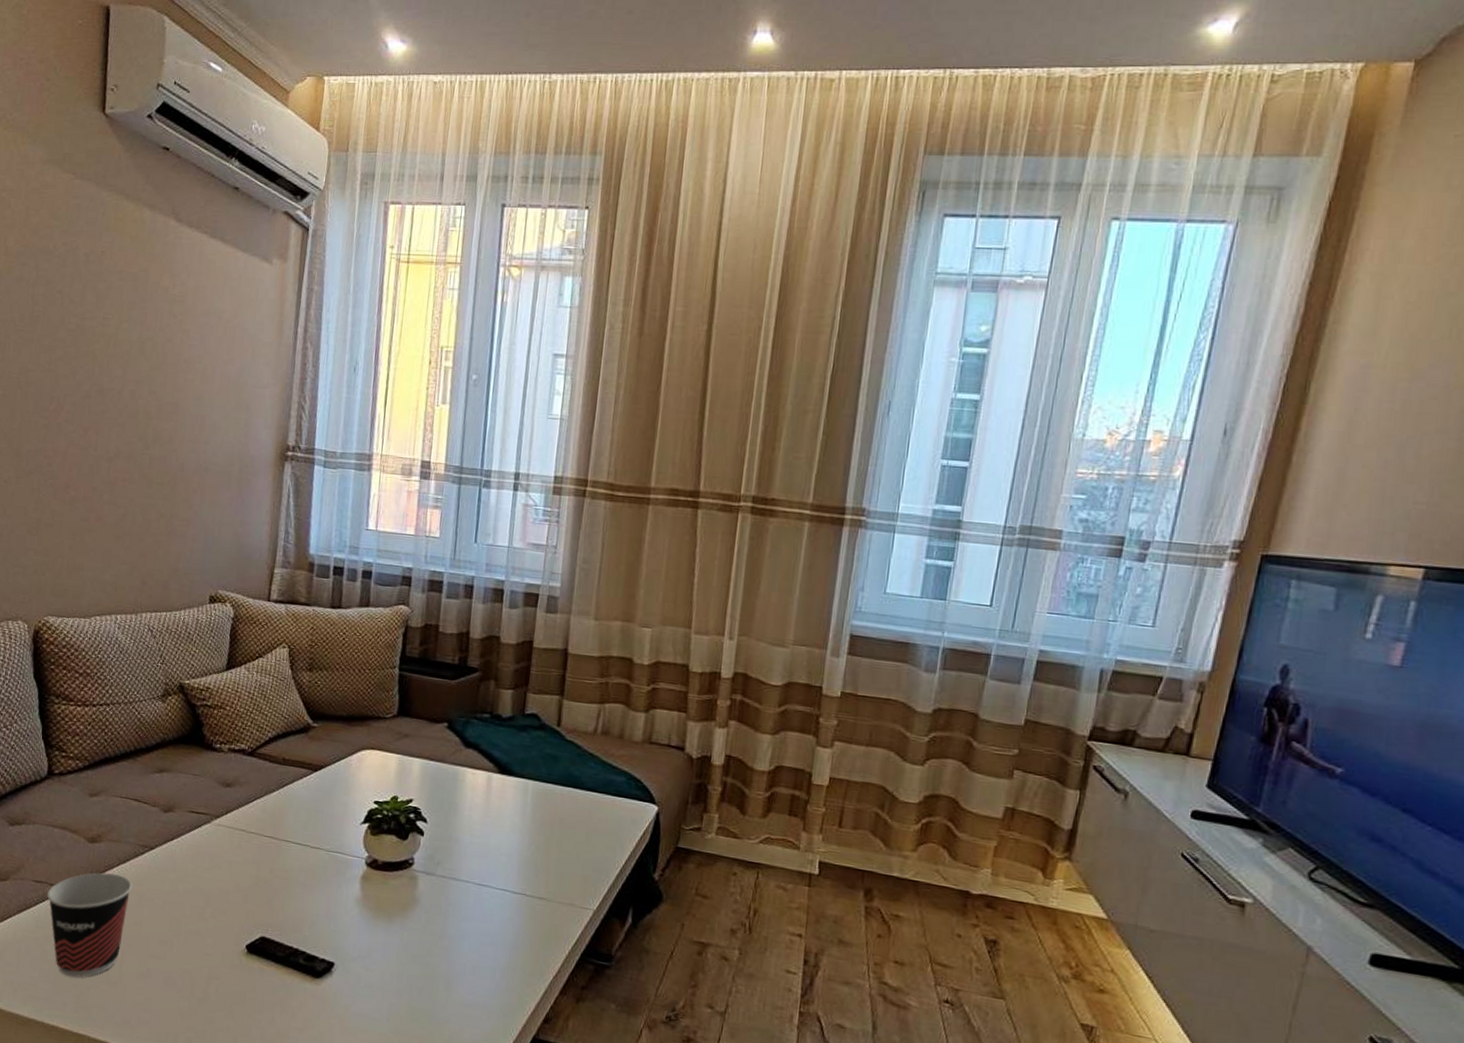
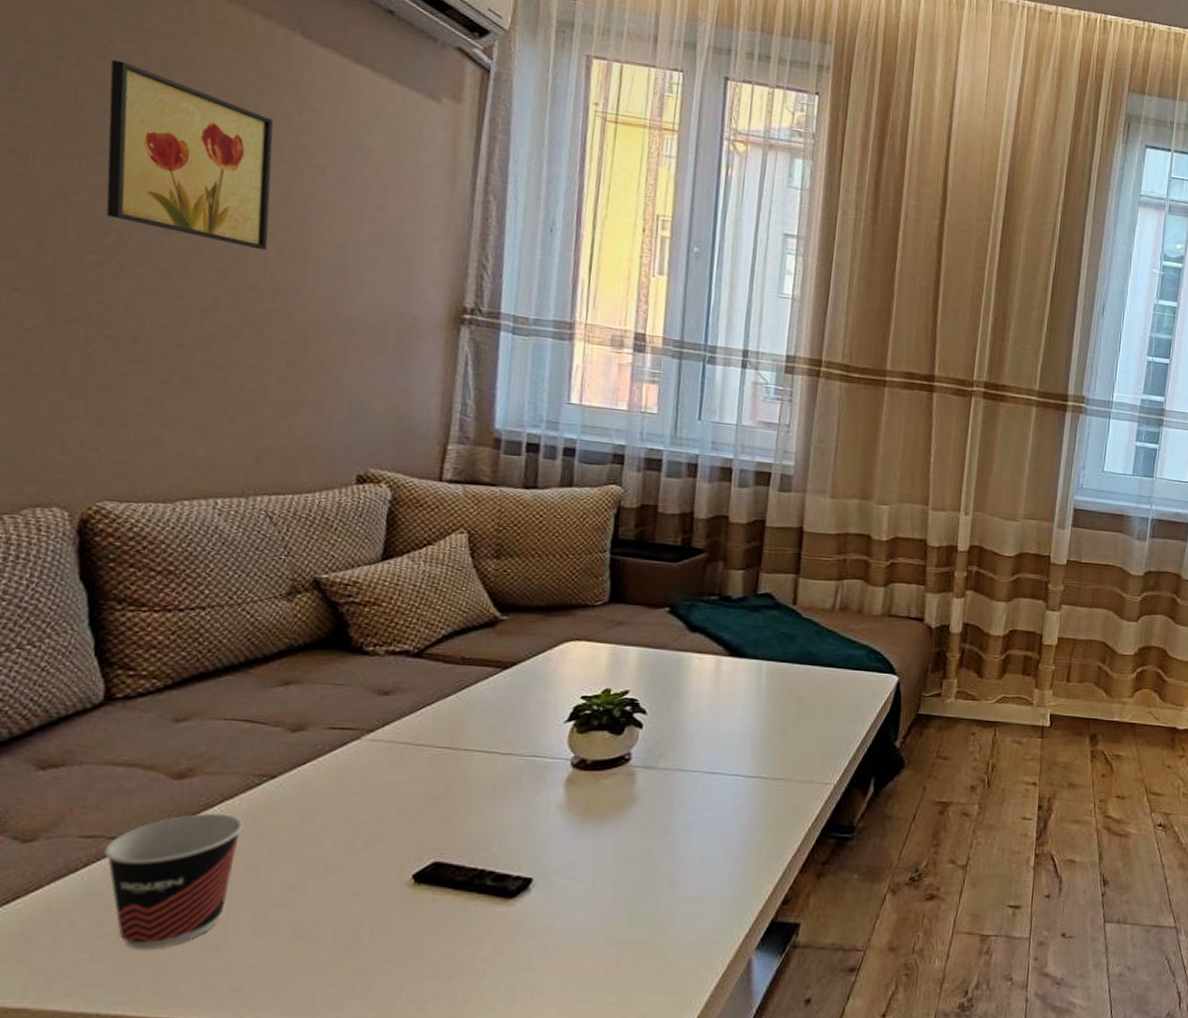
wall art: none [51,260,156,407] -> present [106,59,274,251]

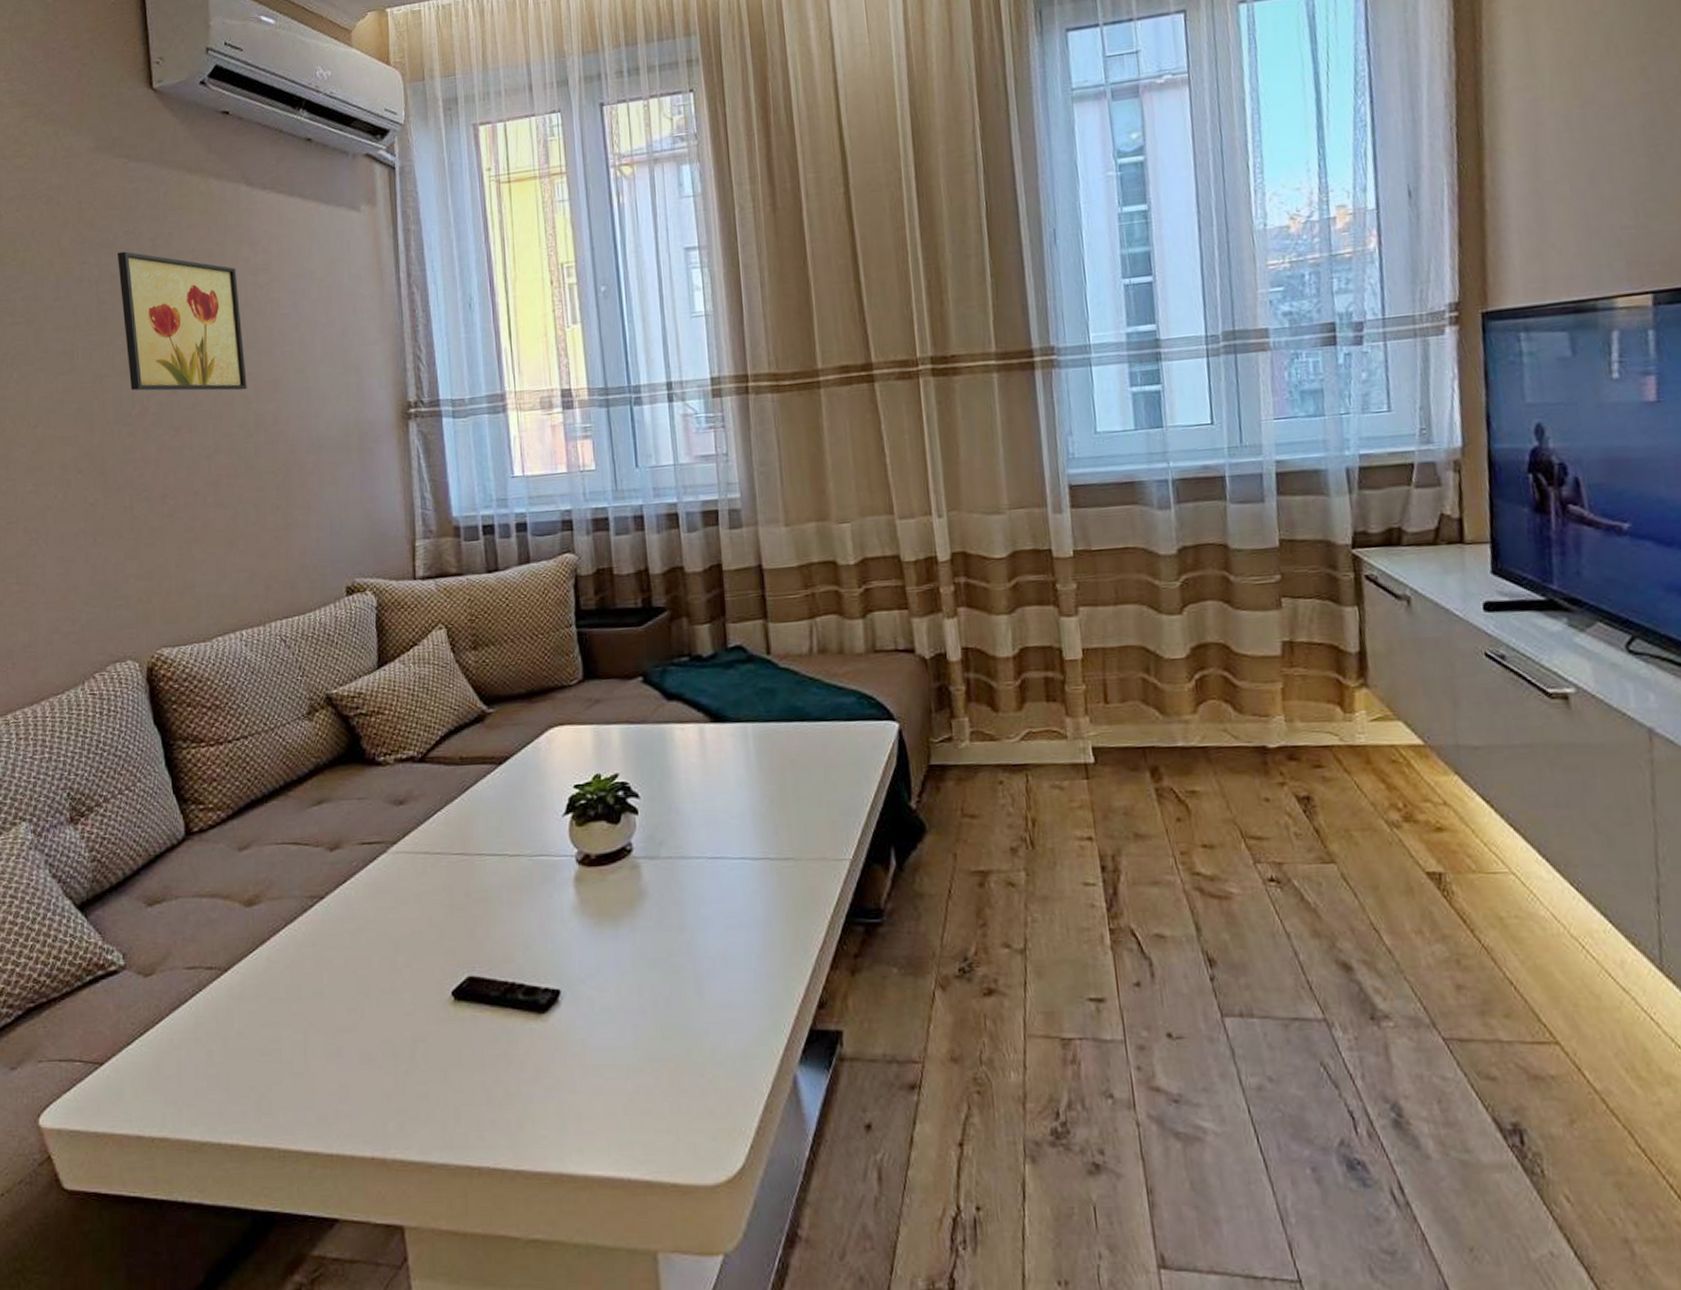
cup: present [103,813,243,950] -> none [203,938,305,1078]

